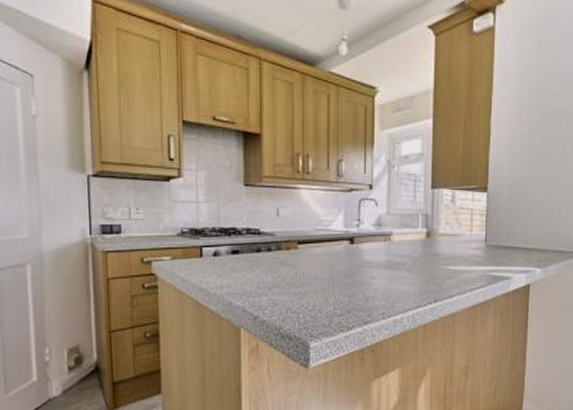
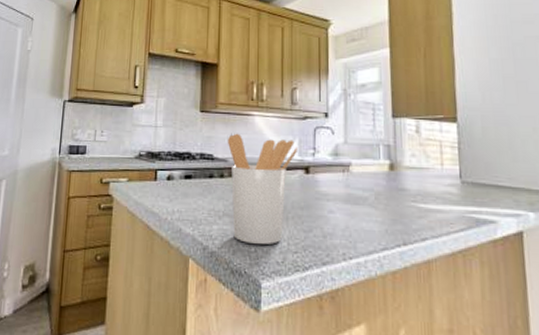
utensil holder: none [273,207,343,312] -> present [227,133,297,245]

